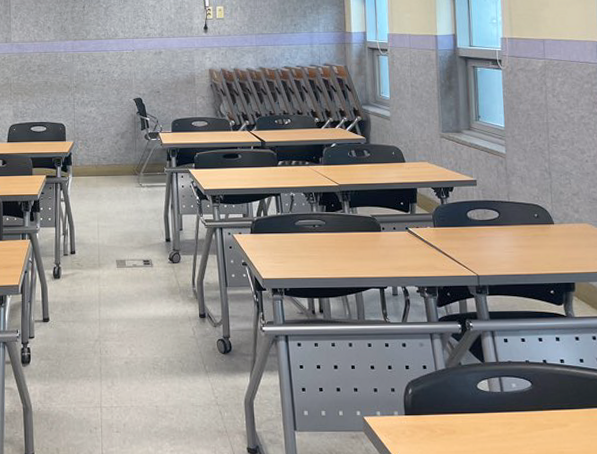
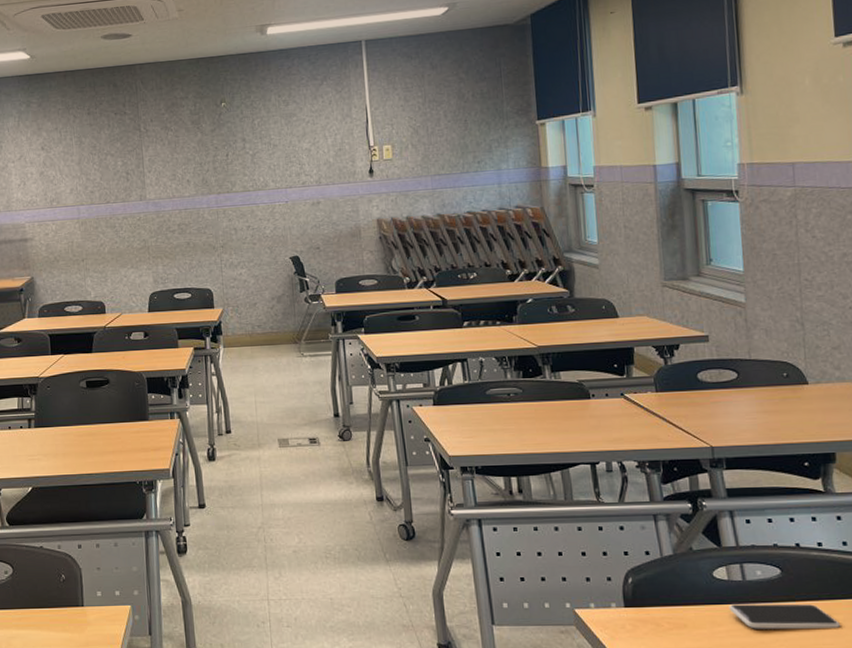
smartphone: none [490,412,579,435] -> present [729,603,841,630]

